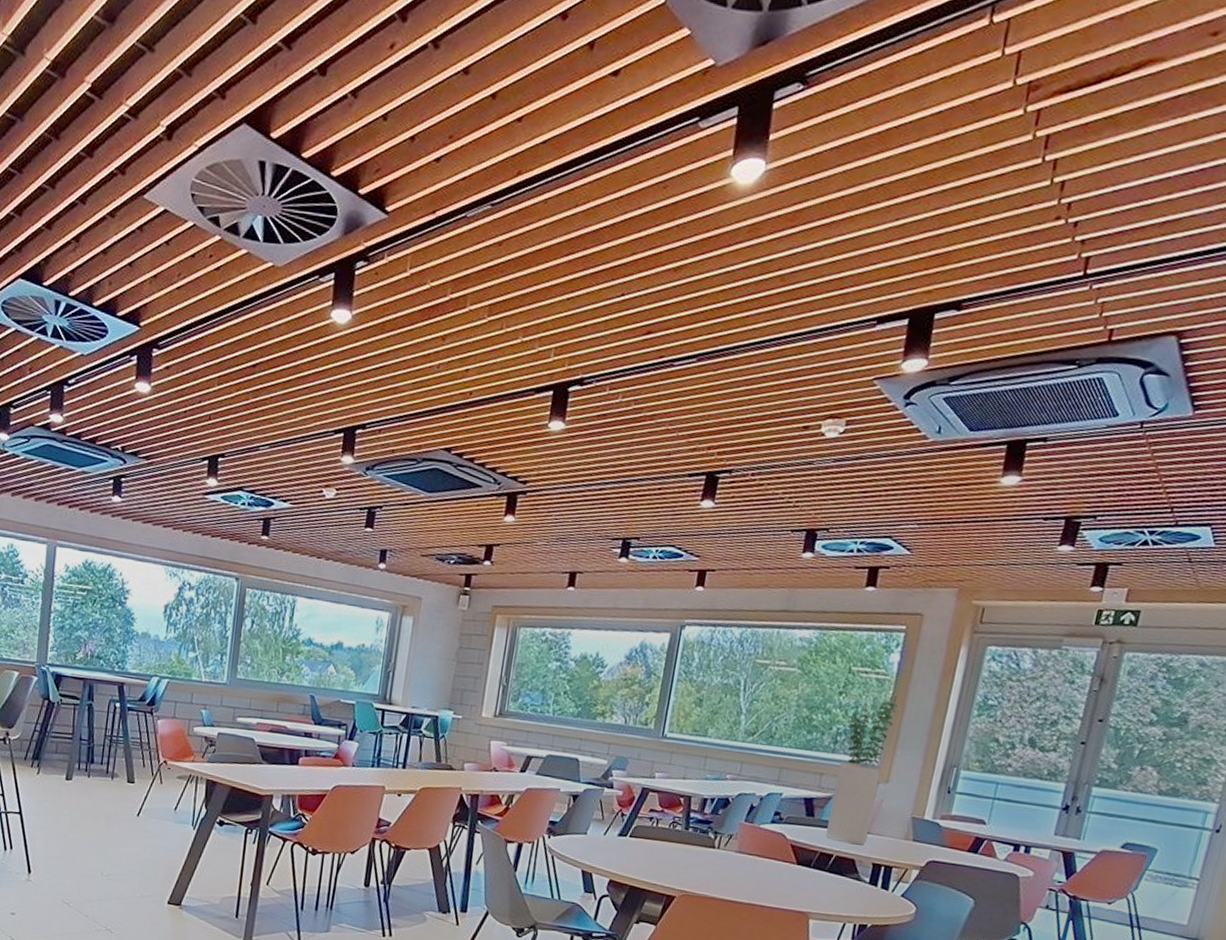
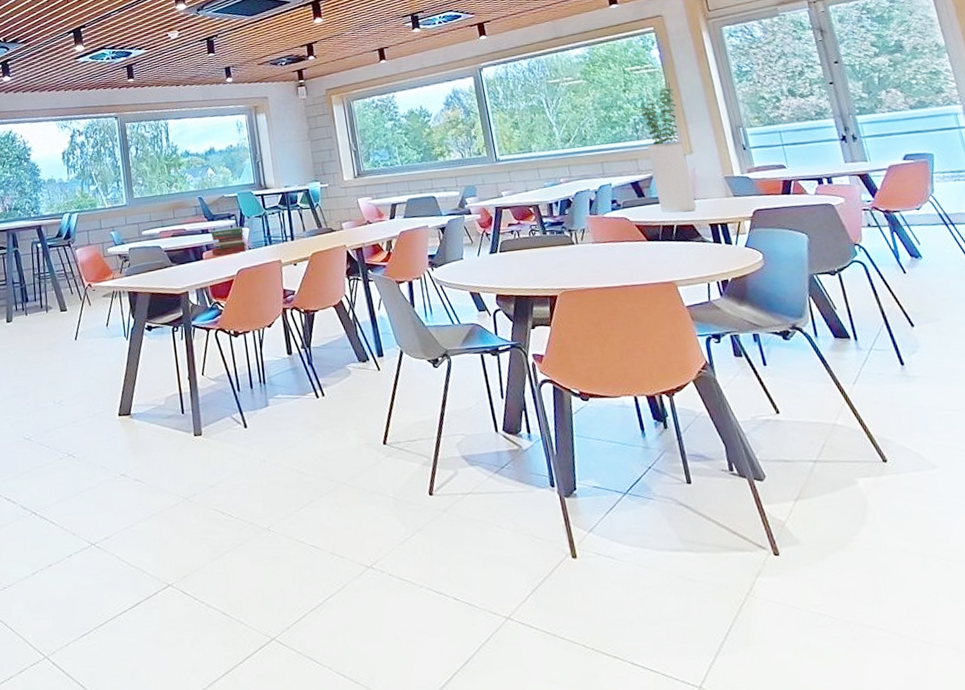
books: none [310,736,352,767] -> present [211,226,247,256]

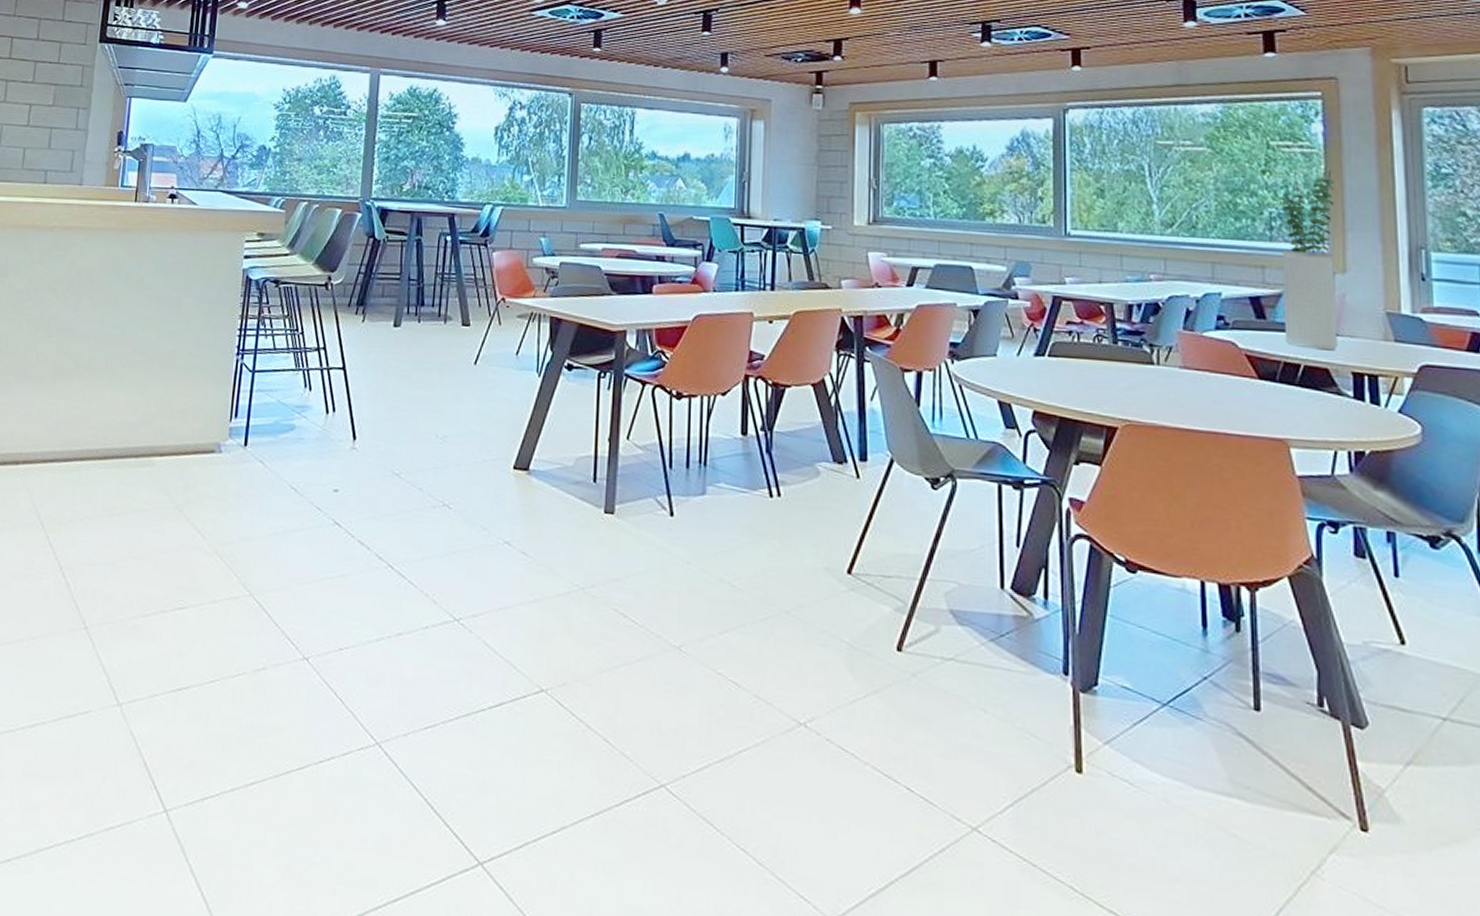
books: present [211,226,247,256] -> none [665,258,711,293]

